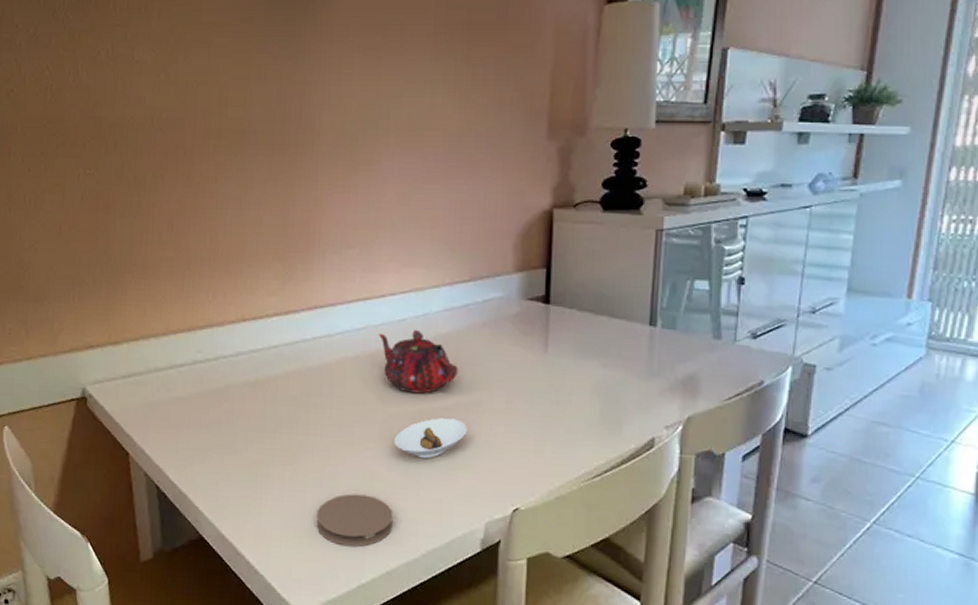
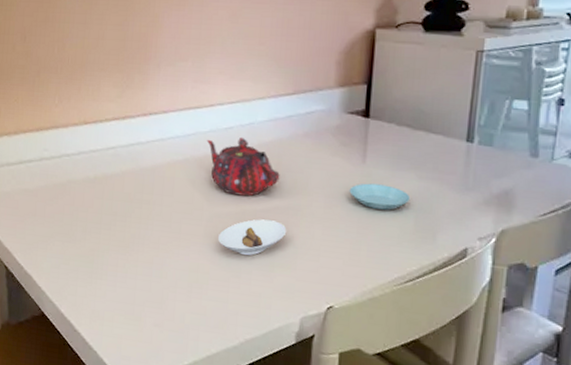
coaster: present [316,494,393,547] -> none [145,283,215,332]
saucer: none [532,373,595,402] -> present [349,183,411,210]

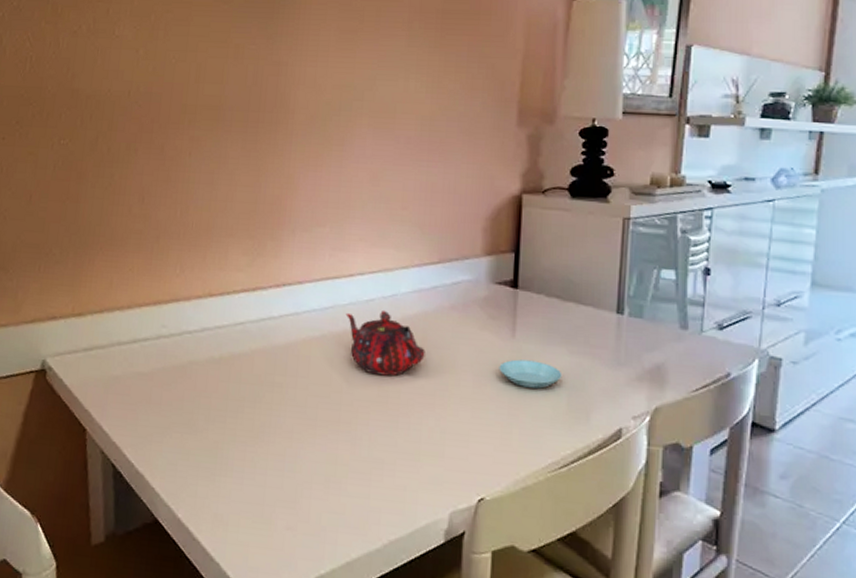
saucer: present [218,219,287,256] -> none [359,401,434,444]

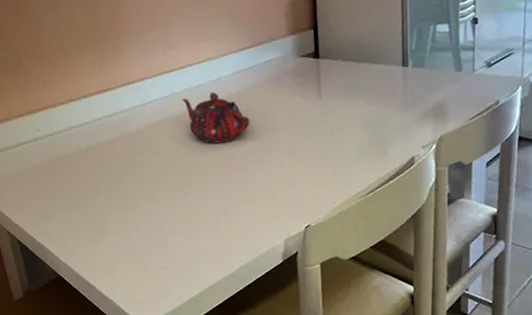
saucer: present [499,359,562,389] -> none [310,114,363,136]

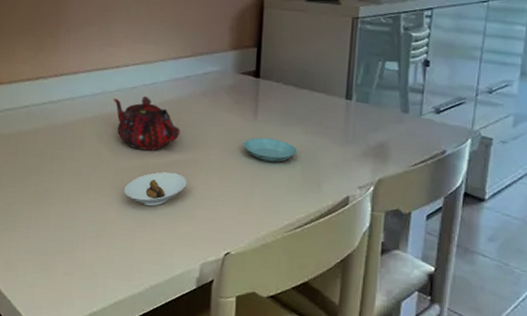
saucer: none [204,160,263,195] -> present [124,172,187,206]
saucer: none [310,114,363,136] -> present [243,137,298,162]

